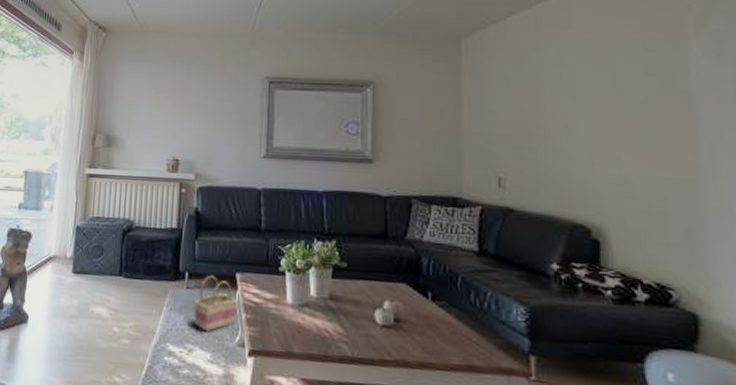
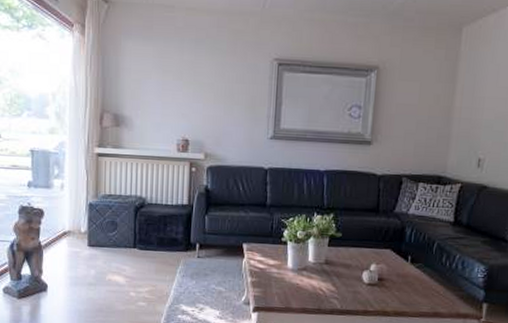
basket: present [193,275,238,332] -> none [204,246,244,294]

